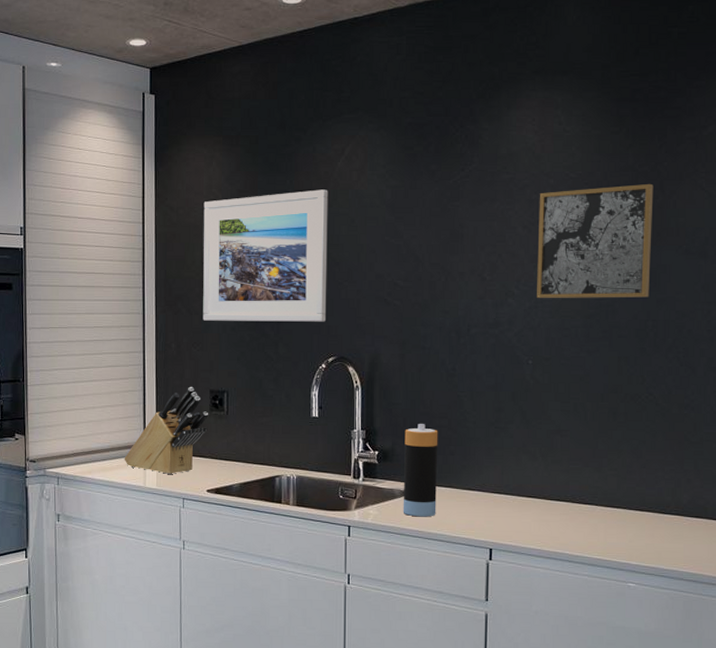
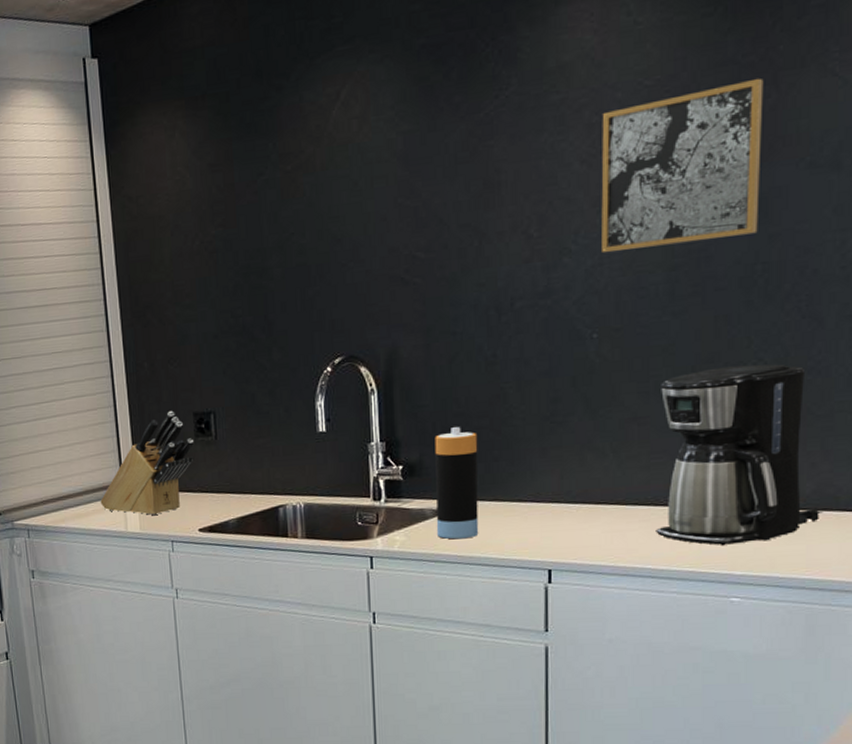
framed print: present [203,189,328,322] -> none [168,148,328,331]
coffee maker: none [573,397,696,540] -> present [656,364,823,546]

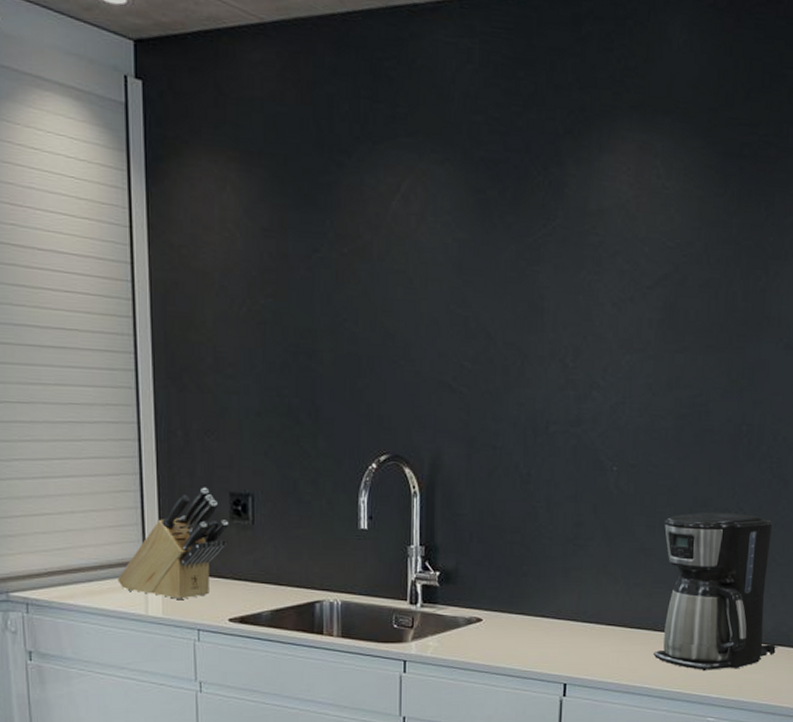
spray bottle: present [435,427,479,540] -> none [467,539,510,649]
wall art: present [601,78,764,254] -> none [625,261,757,398]

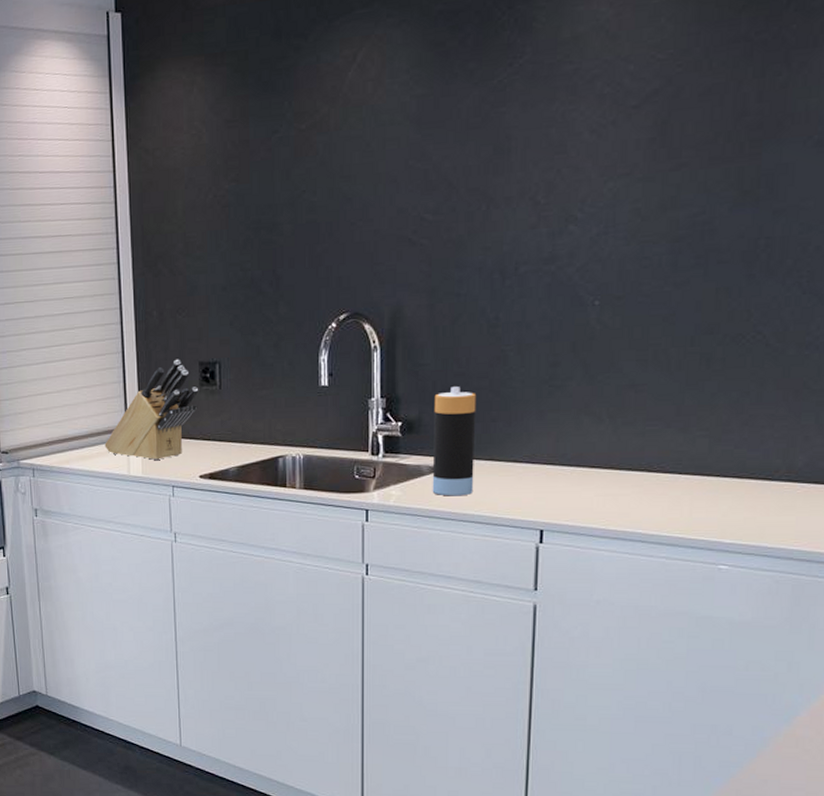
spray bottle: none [467,539,510,649] -> present [432,387,477,496]
coffee maker: present [653,512,778,672] -> none [648,337,814,514]

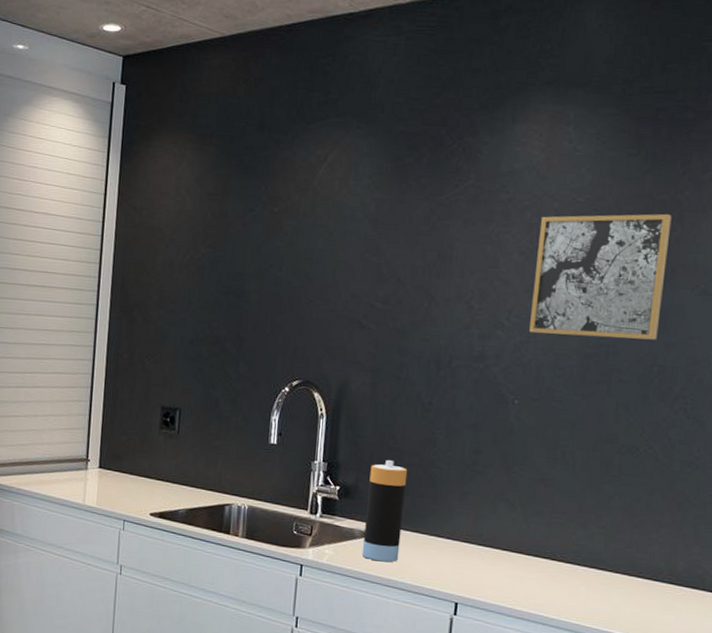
knife block: present [104,359,198,461] -> none [64,400,158,494]
wall art: none [607,55,775,223] -> present [529,213,672,340]

